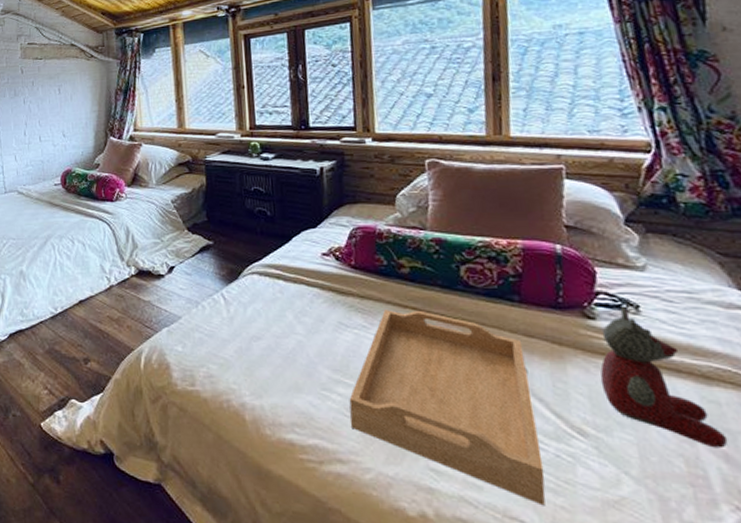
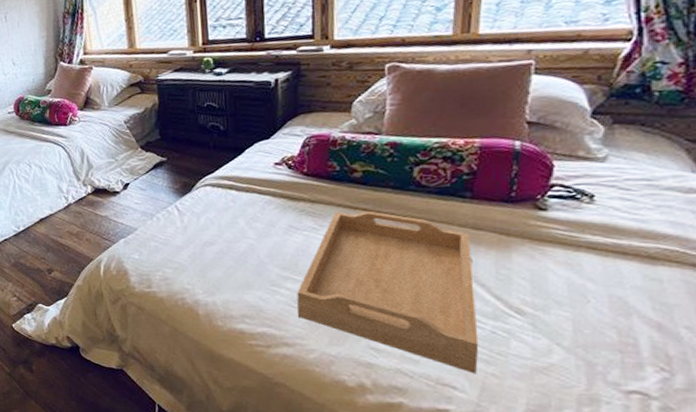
stuffed bear: present [600,307,727,449] -> none [544,197,662,320]

